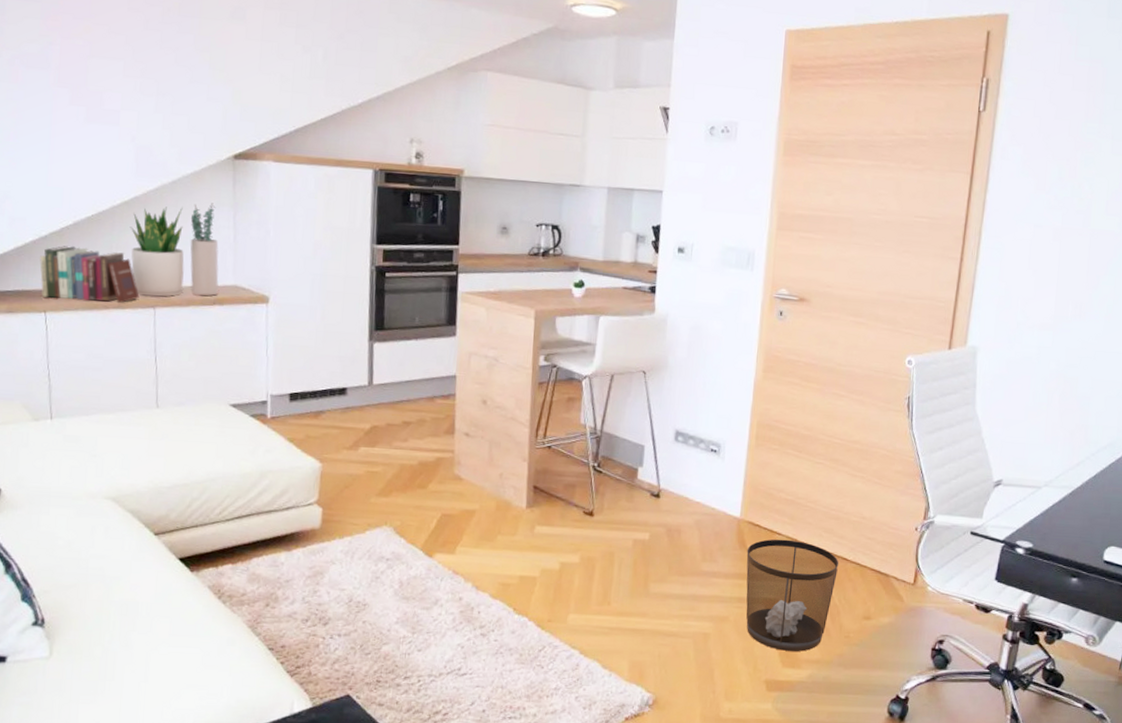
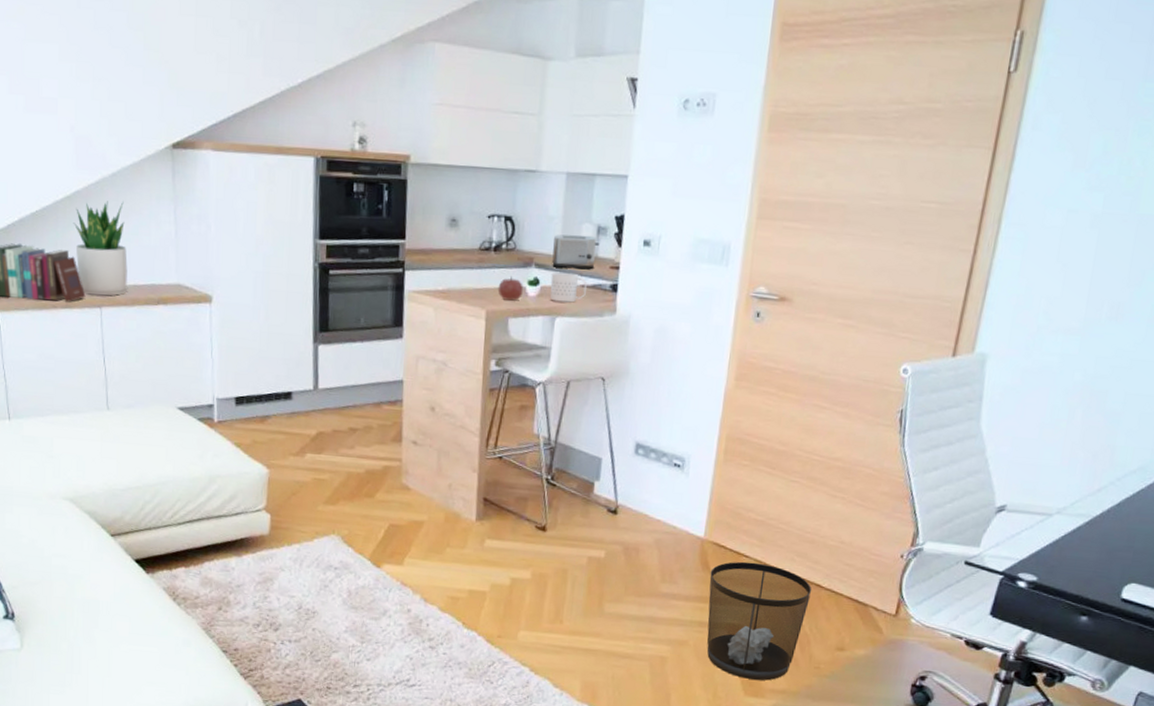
vase: present [190,203,219,297] -> none [131,196,162,296]
fruit: none [546,279,570,301] -> present [497,276,523,301]
mug: none [594,275,628,303] -> present [550,272,587,303]
toaster: none [596,241,639,274] -> present [552,234,600,270]

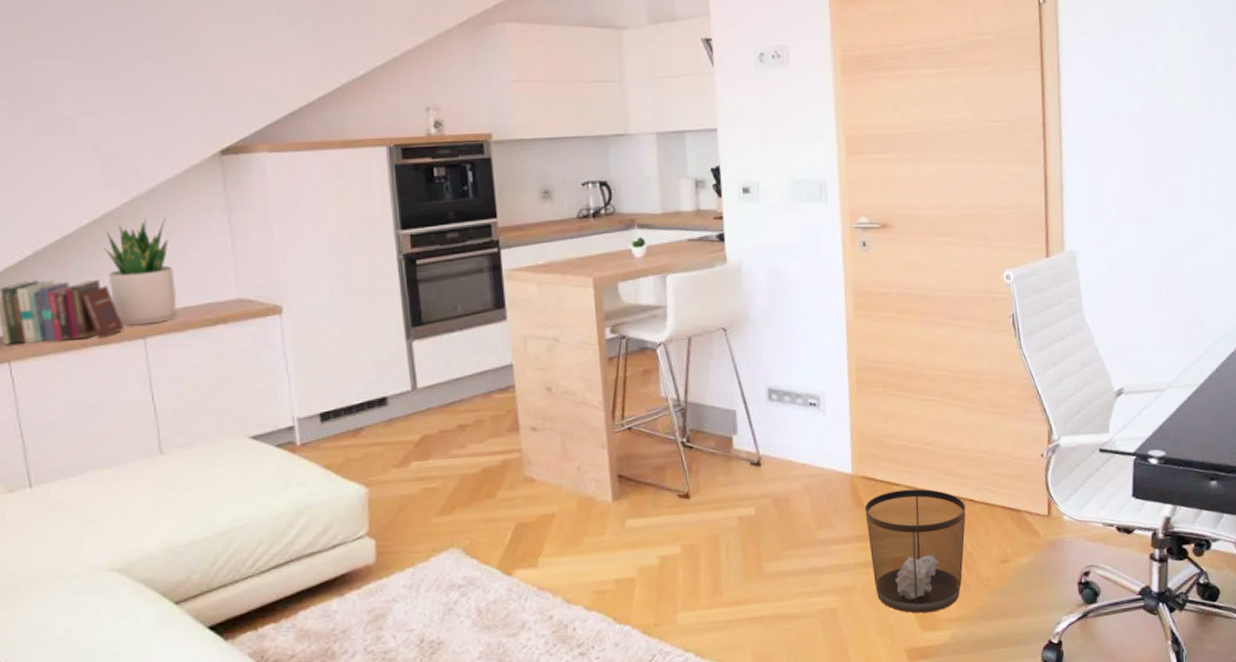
fruit: present [497,276,523,301] -> none [602,240,629,265]
mug: present [550,272,587,303] -> none [655,228,694,259]
toaster: present [552,234,600,270] -> none [653,190,700,225]

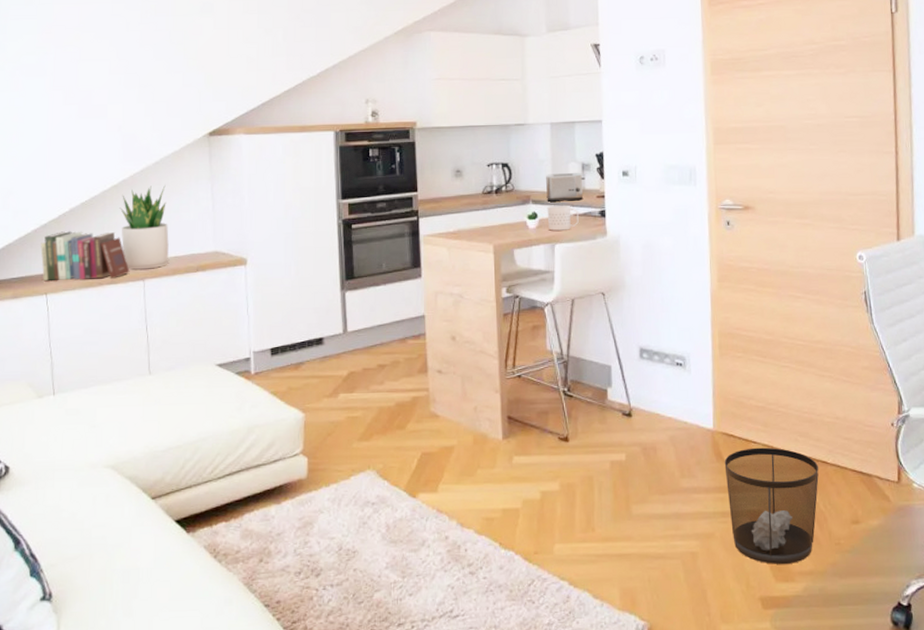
toaster: none [653,190,700,225] -> present [546,172,585,202]
mug: none [655,228,694,259] -> present [547,205,579,231]

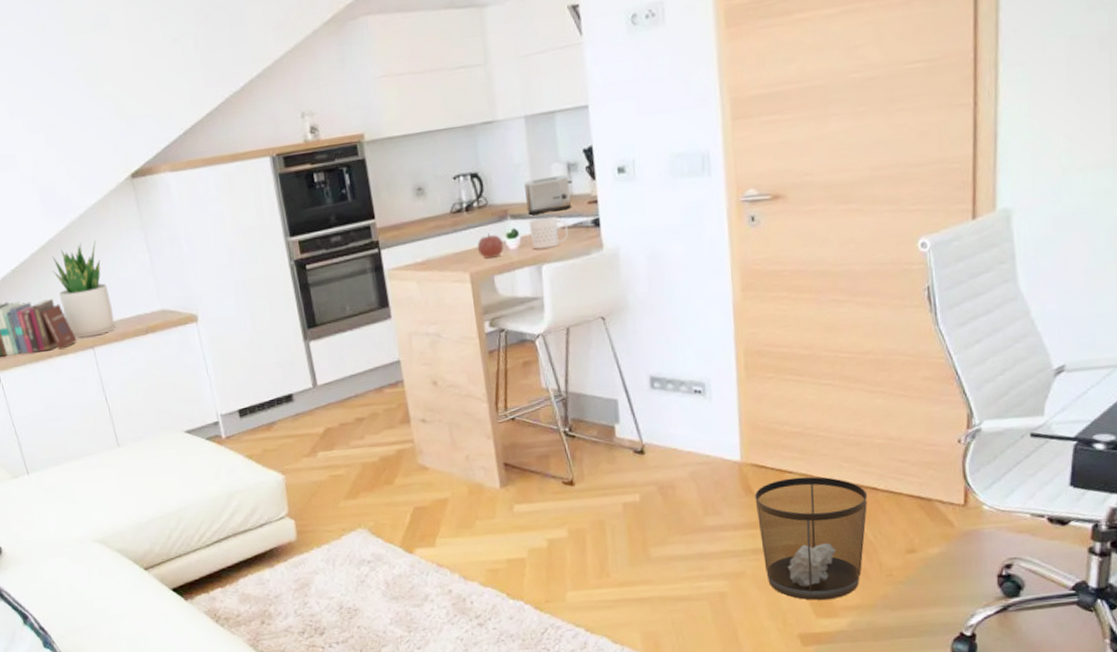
fruit: none [502,213,524,234] -> present [477,233,504,259]

